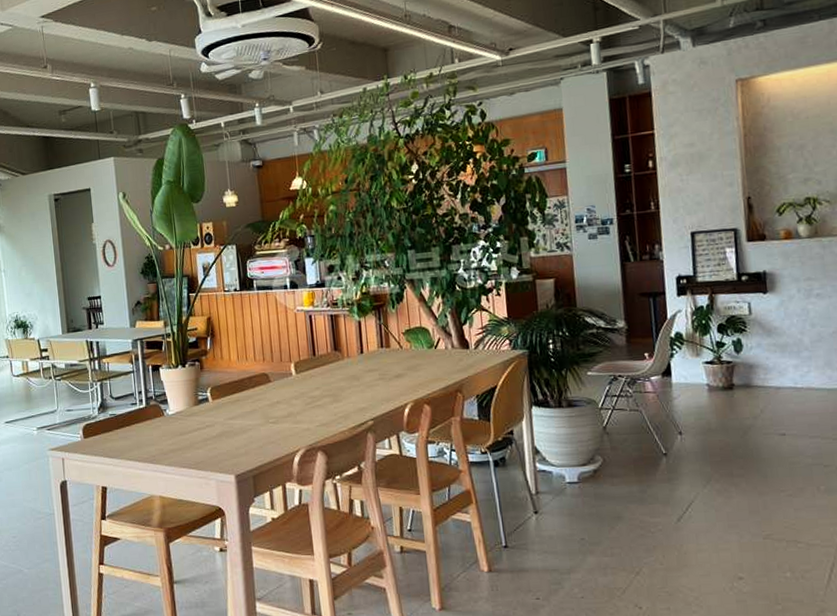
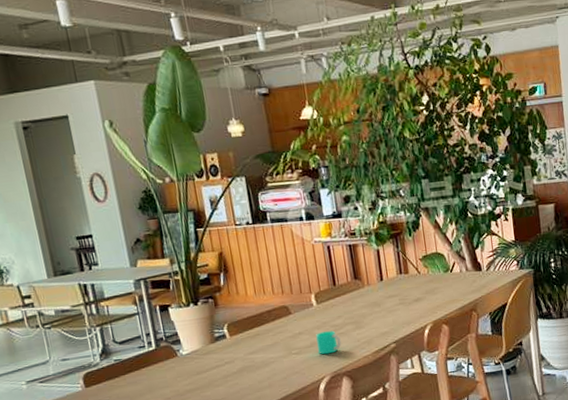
cup: none [293,402,318,426] -> present [316,331,342,355]

